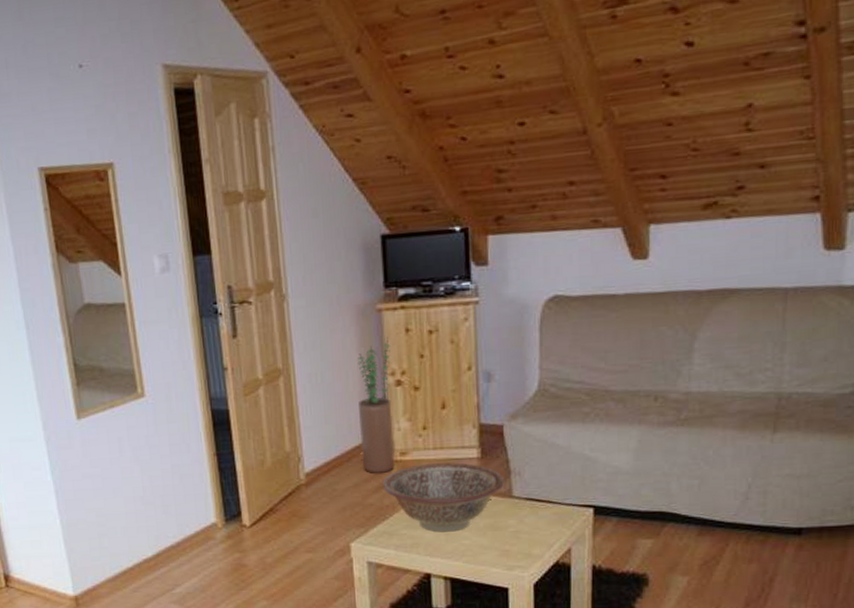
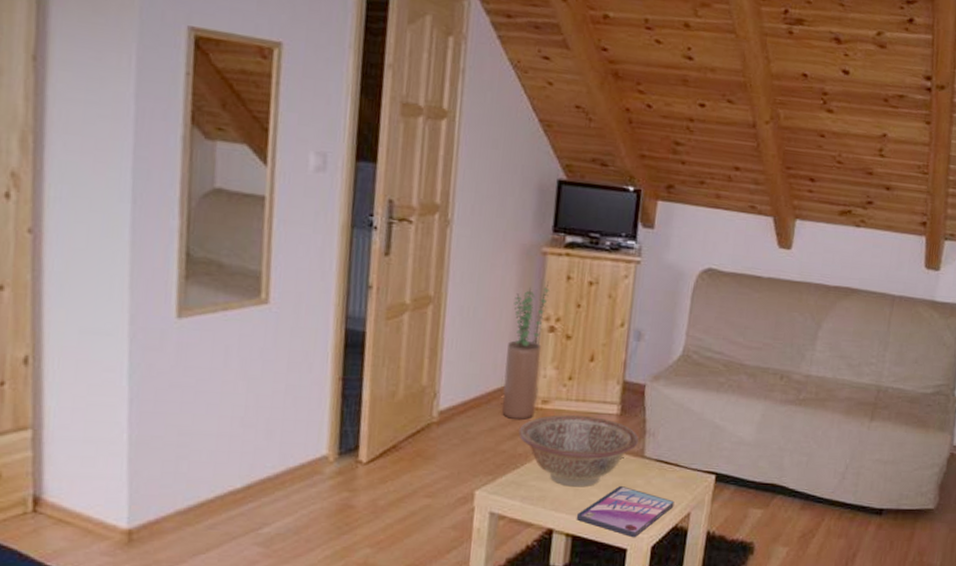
video game case: none [451,527,552,577] -> present [576,486,674,538]

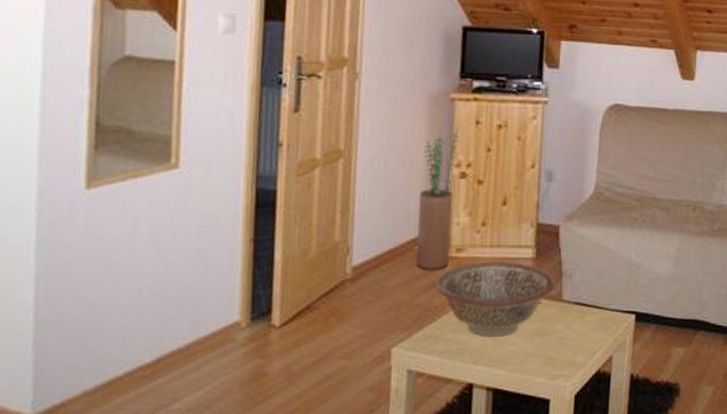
video game case: present [576,486,674,538] -> none [496,333,596,387]

